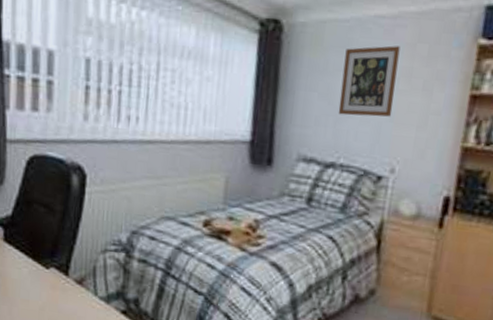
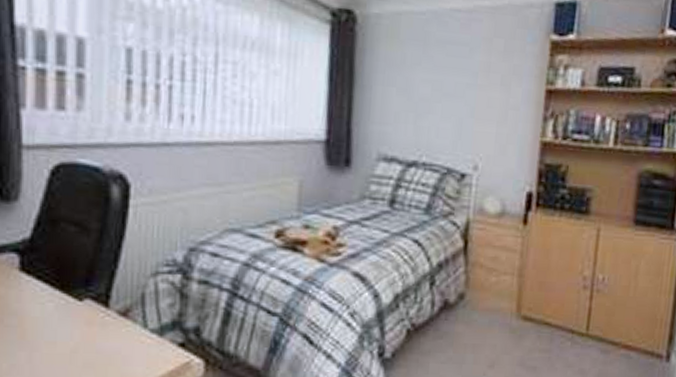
wall art: present [338,45,400,117] -> none [418,39,477,113]

